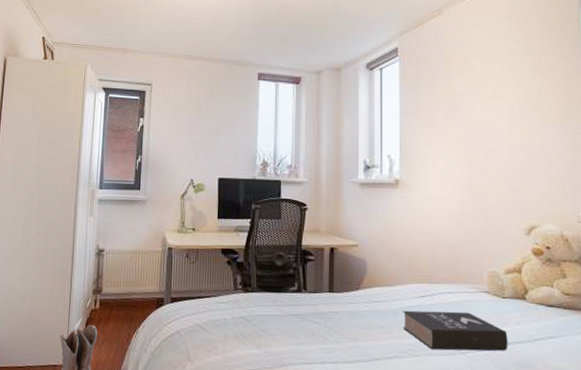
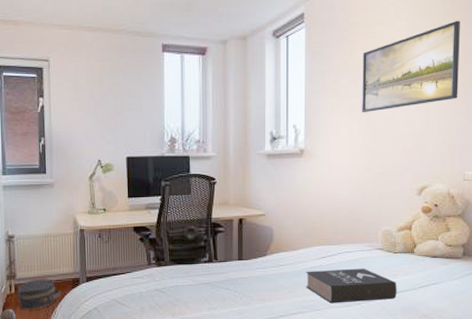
hat box: none [101,295,146,328] -> present [17,278,62,310]
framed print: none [459,57,565,146] -> present [362,20,460,113]

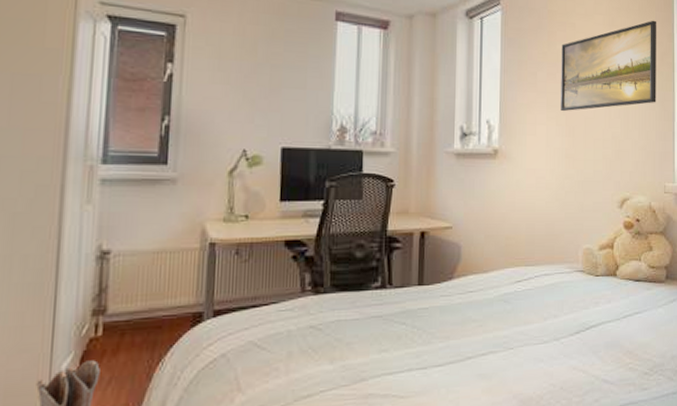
hat box: present [17,278,62,310] -> none [106,312,176,361]
book: present [306,268,397,304] -> none [498,294,599,340]

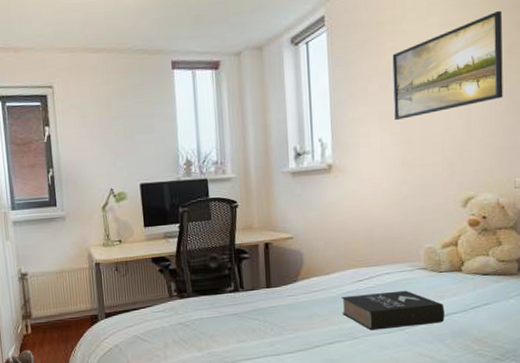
book: none [498,294,599,340] -> present [342,290,445,331]

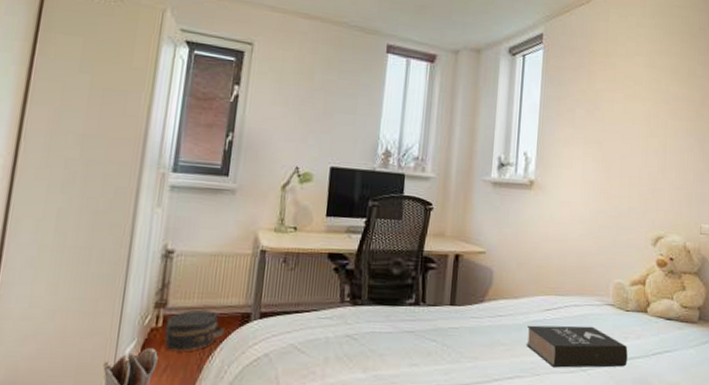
hat box: none [33,316,81,350] -> present [165,309,226,351]
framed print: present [392,10,503,121] -> none [598,63,698,148]

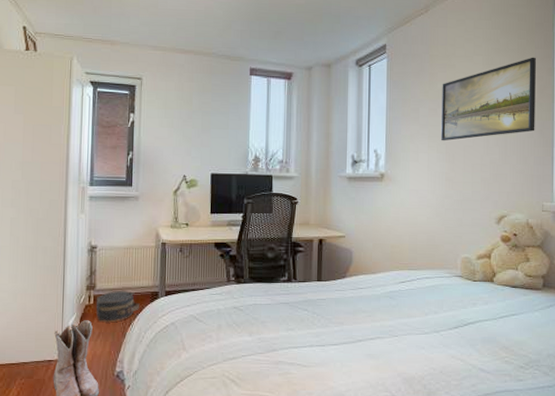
book: present [526,325,628,368] -> none [385,295,477,330]
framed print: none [598,63,698,148] -> present [441,57,536,141]

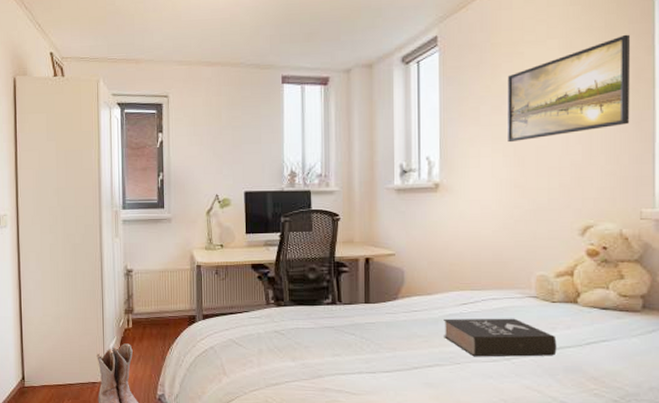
hat box: present [96,290,140,322] -> none [134,314,178,345]
book: none [385,295,477,330] -> present [444,318,557,357]

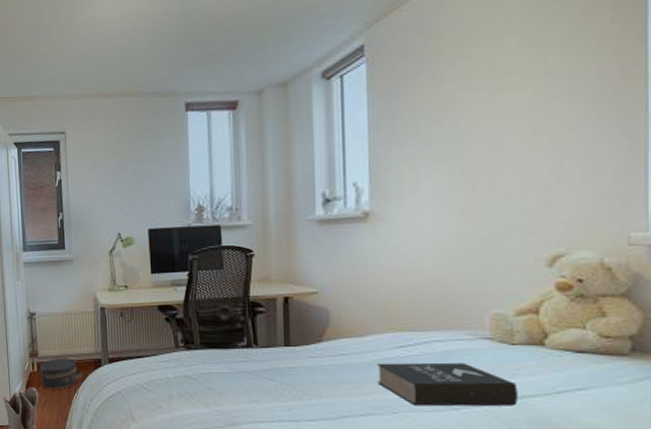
hat box: none [134,314,178,345] -> present [39,357,84,389]
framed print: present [507,34,630,143] -> none [452,22,613,162]

